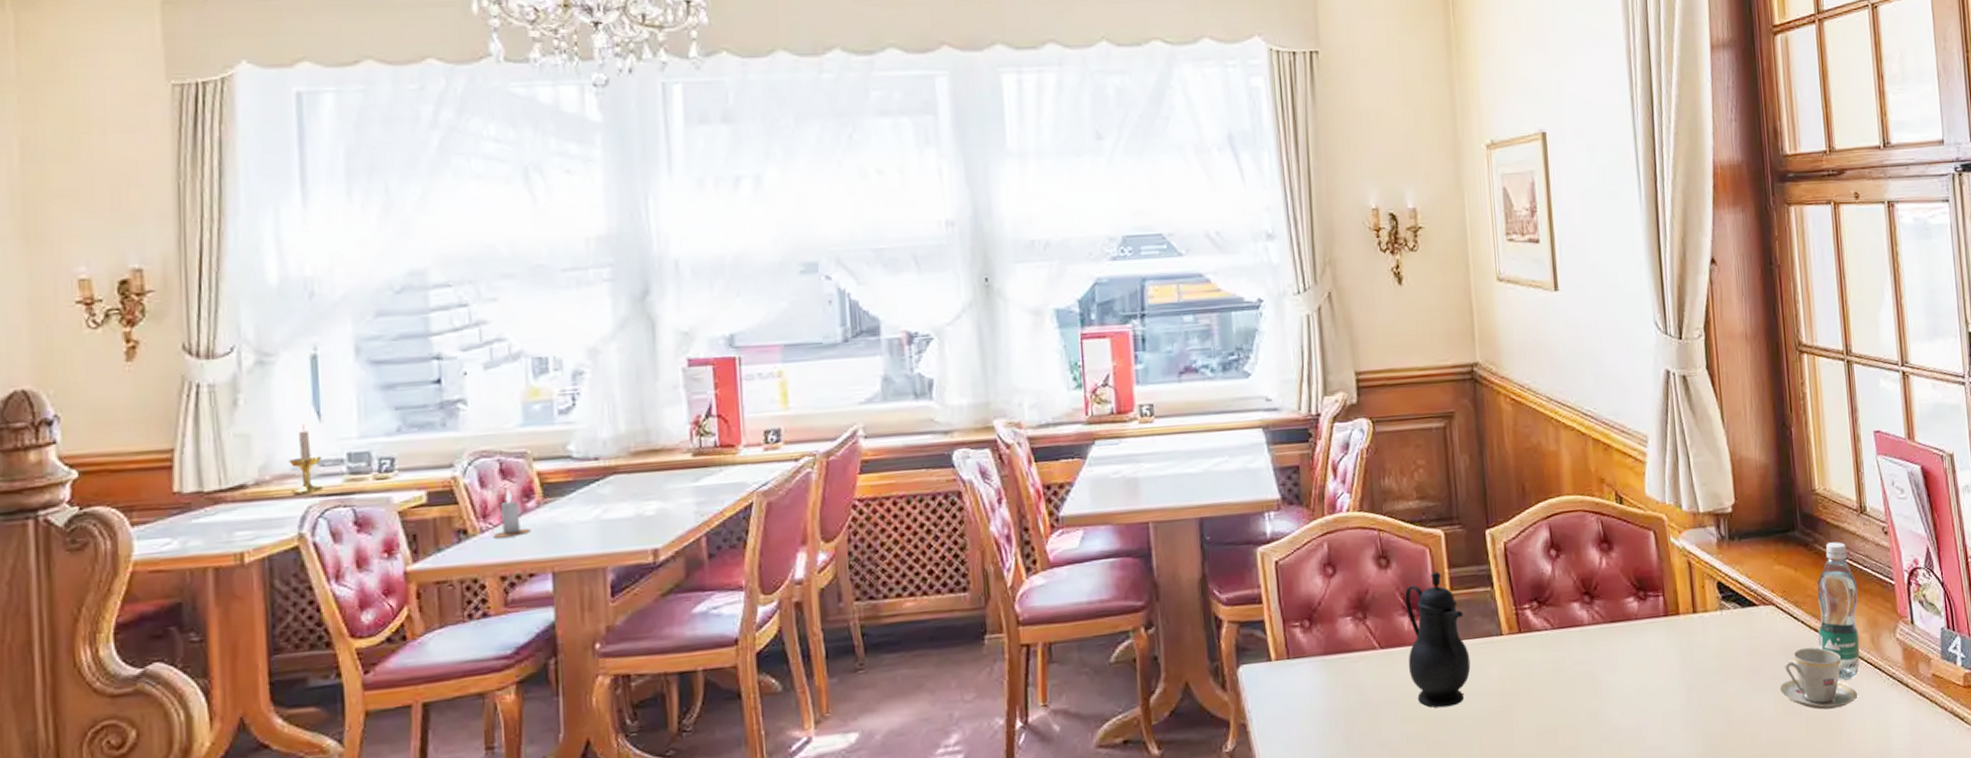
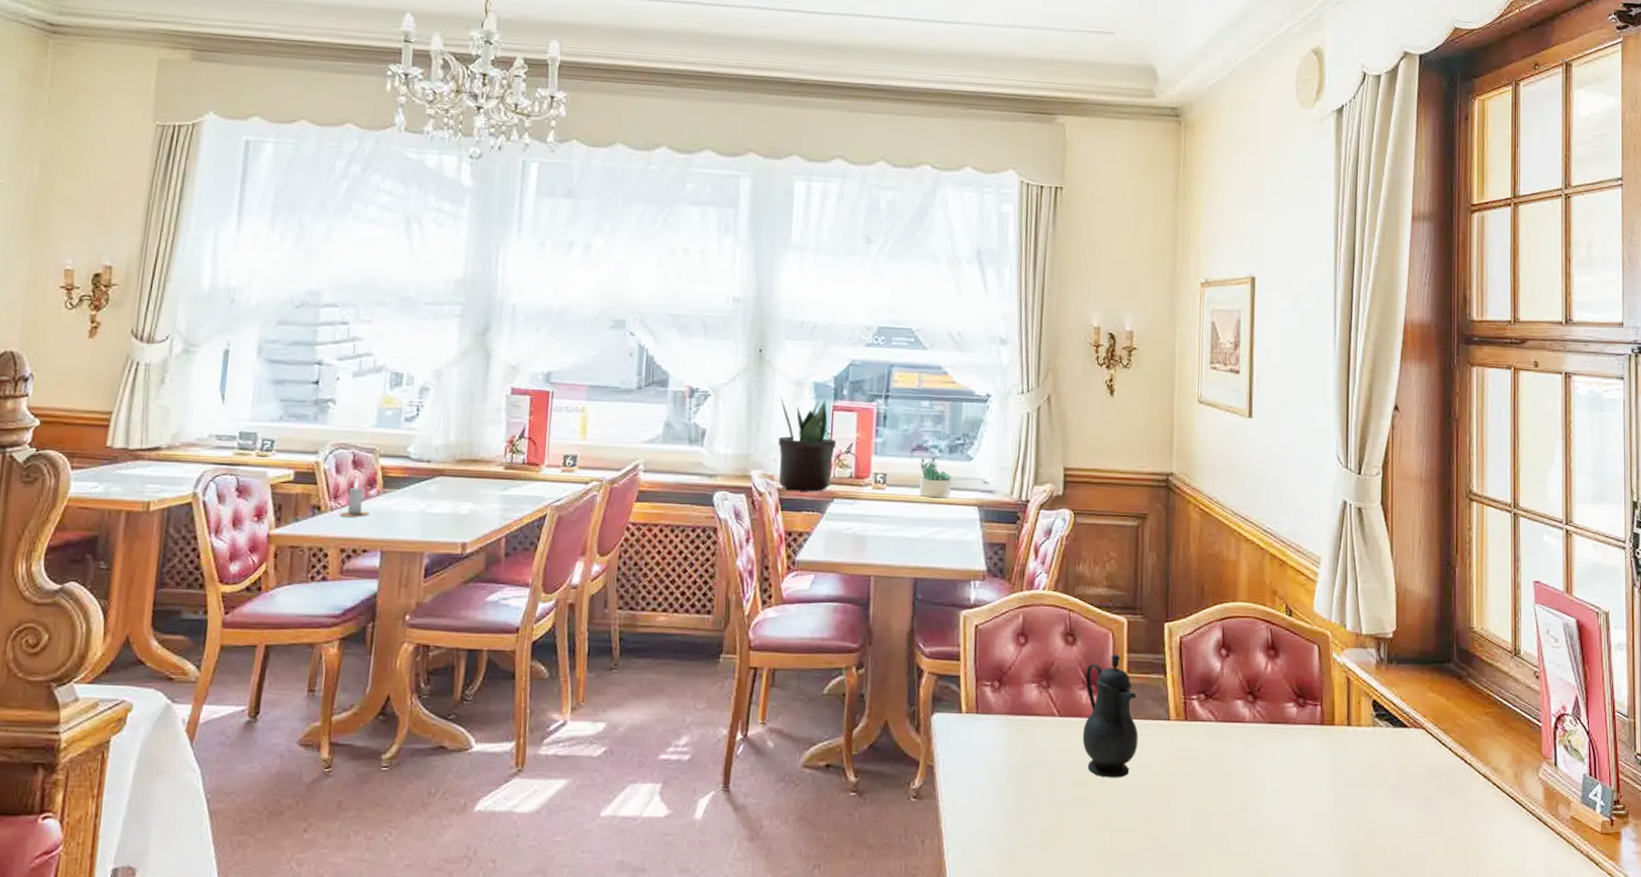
candlestick: present [289,422,324,494] -> none [192,403,221,460]
planter: none [1017,327,1091,438] -> present [778,397,837,492]
succulent plant: none [1189,377,1231,425] -> present [919,456,954,498]
teacup: present [1779,647,1858,710] -> none [1422,773,1497,835]
bottle: present [1817,542,1860,680] -> none [1463,679,1506,809]

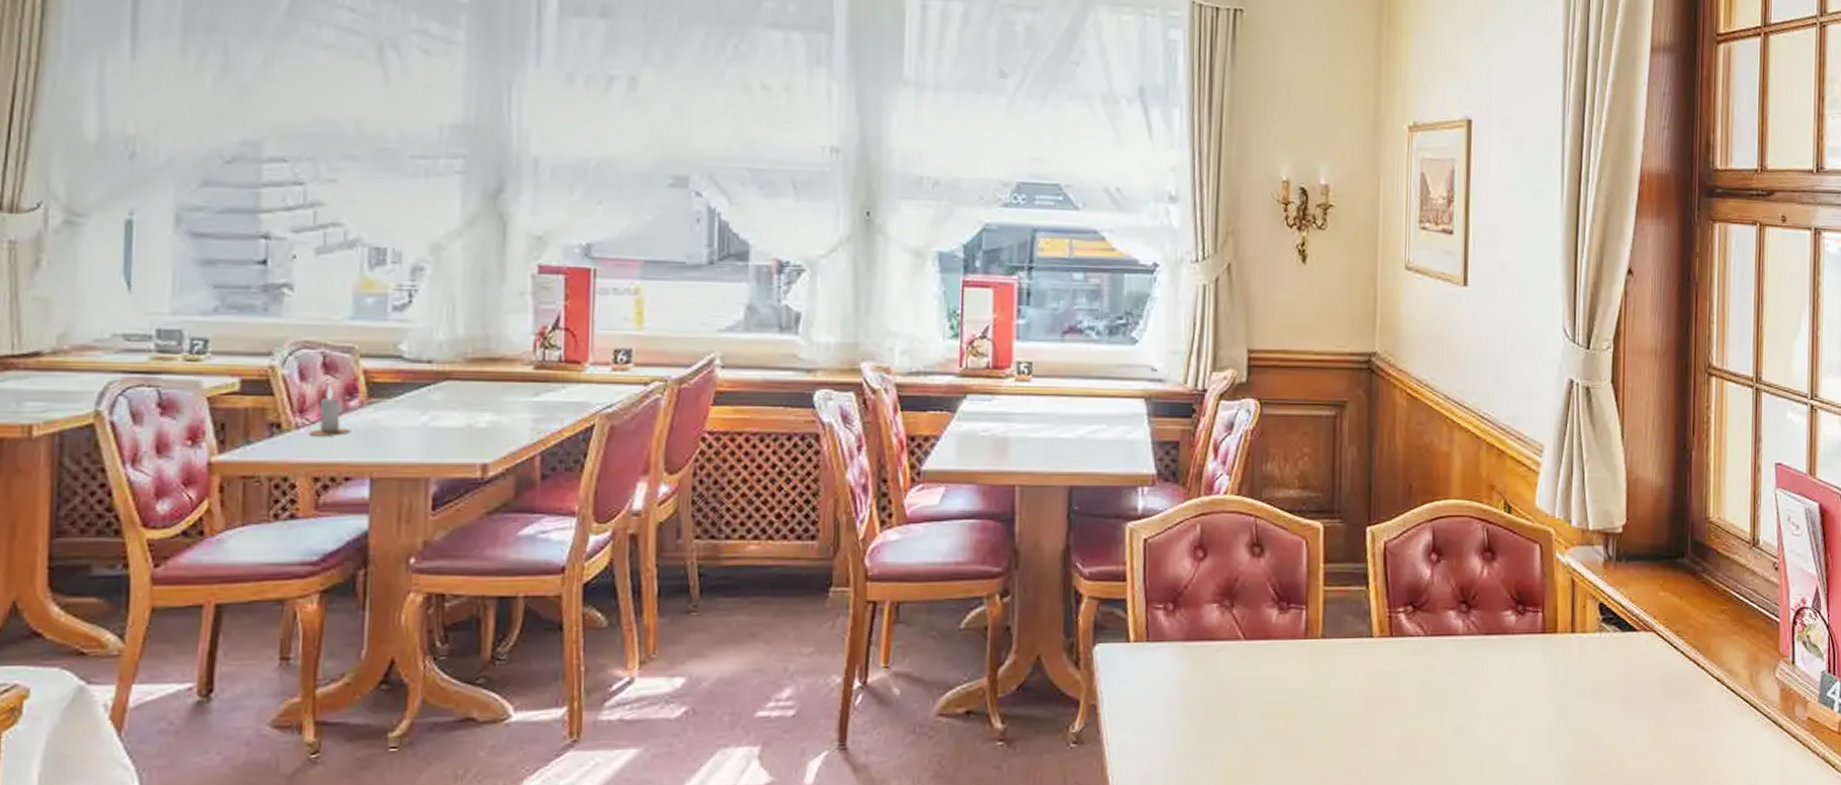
planter: present [778,397,837,492] -> none [894,271,969,387]
succulent plant: present [919,456,954,498] -> none [1072,340,1115,390]
coffeepot: present [1082,654,1139,778] -> none [1272,565,1337,707]

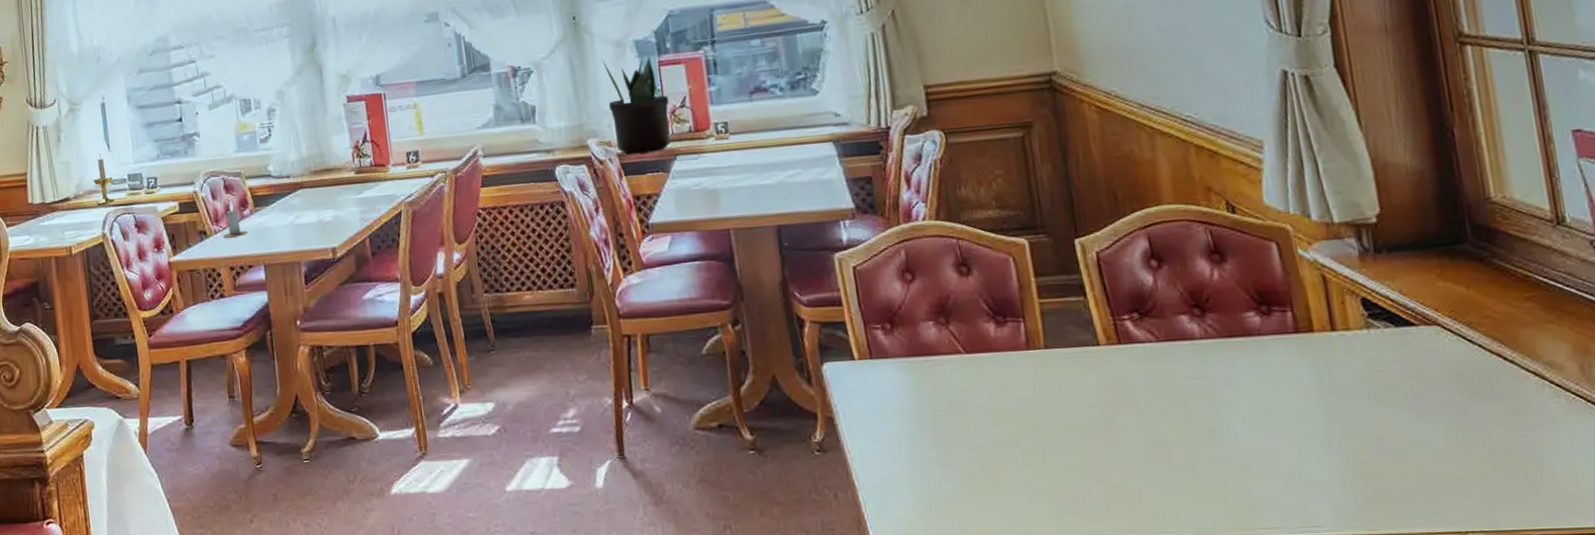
candlestick: none [90,291,129,368] -> present [93,152,115,205]
planter: none [894,271,969,387] -> present [603,56,671,154]

